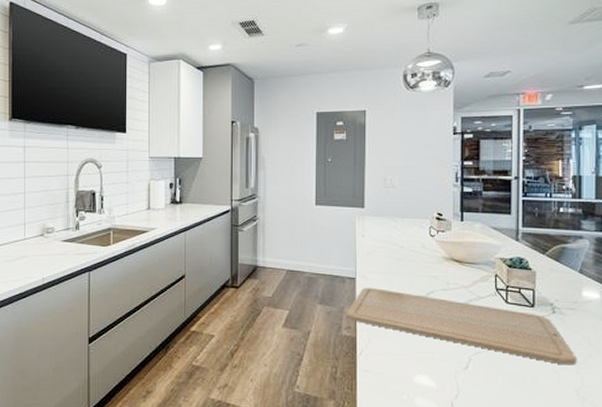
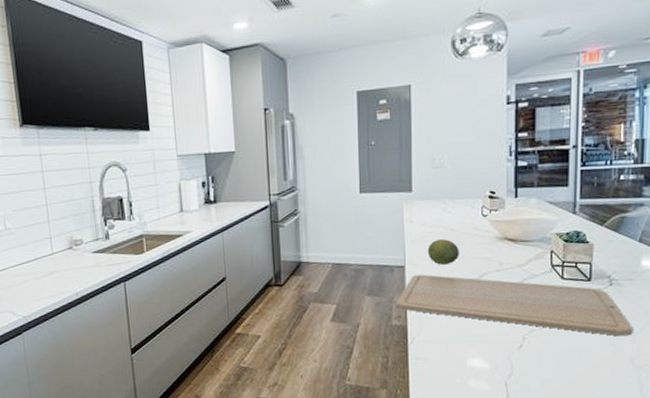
fruit: none [378,255,408,280] -> present [427,239,459,265]

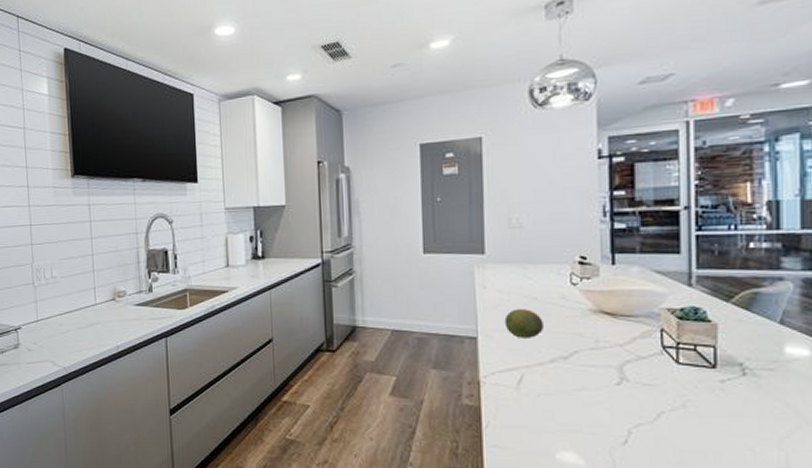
chopping board: present [396,274,633,337] -> none [467,347,779,440]

